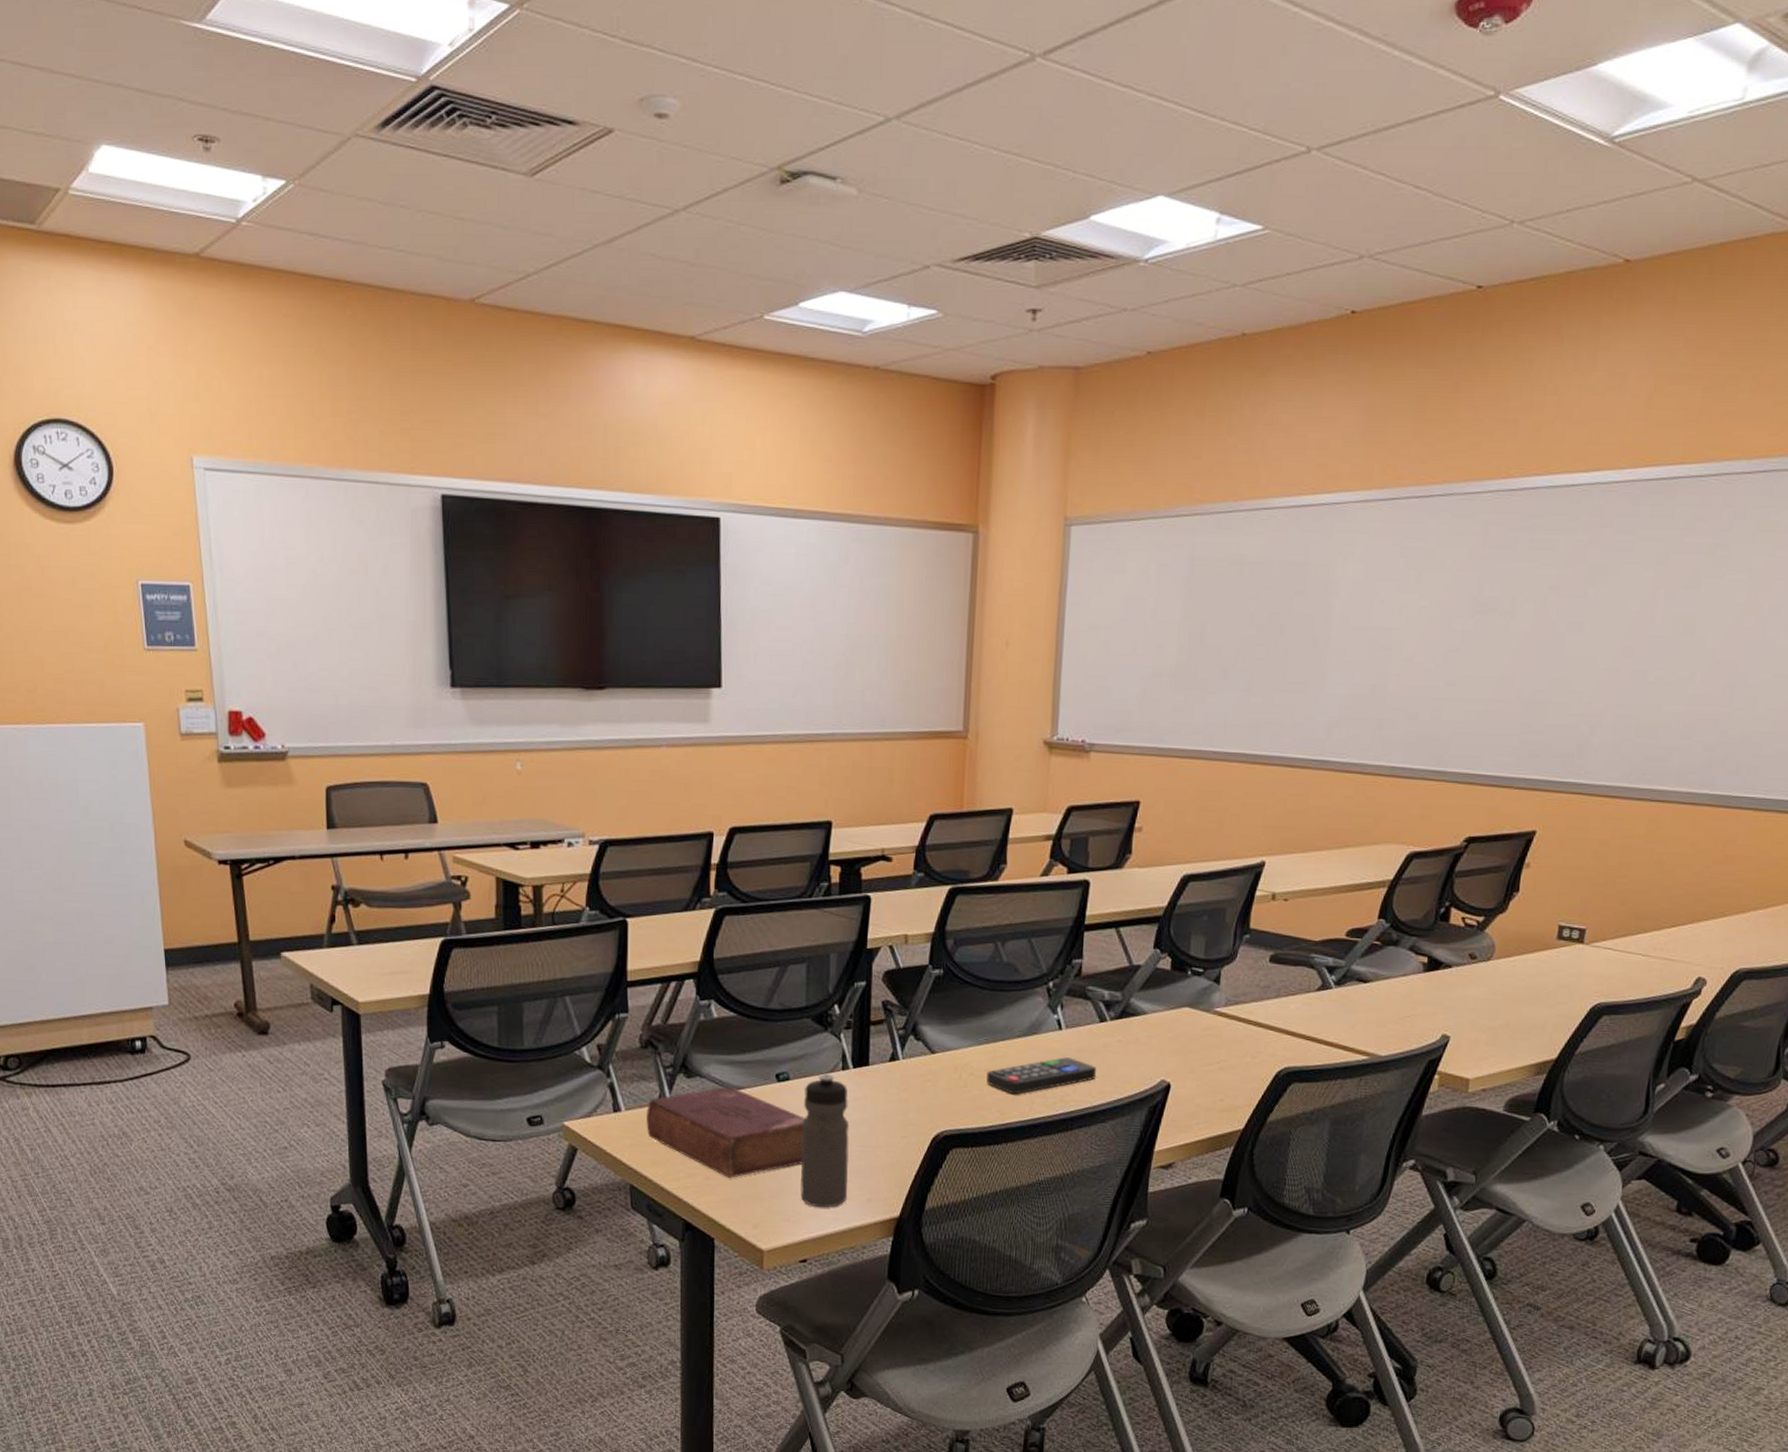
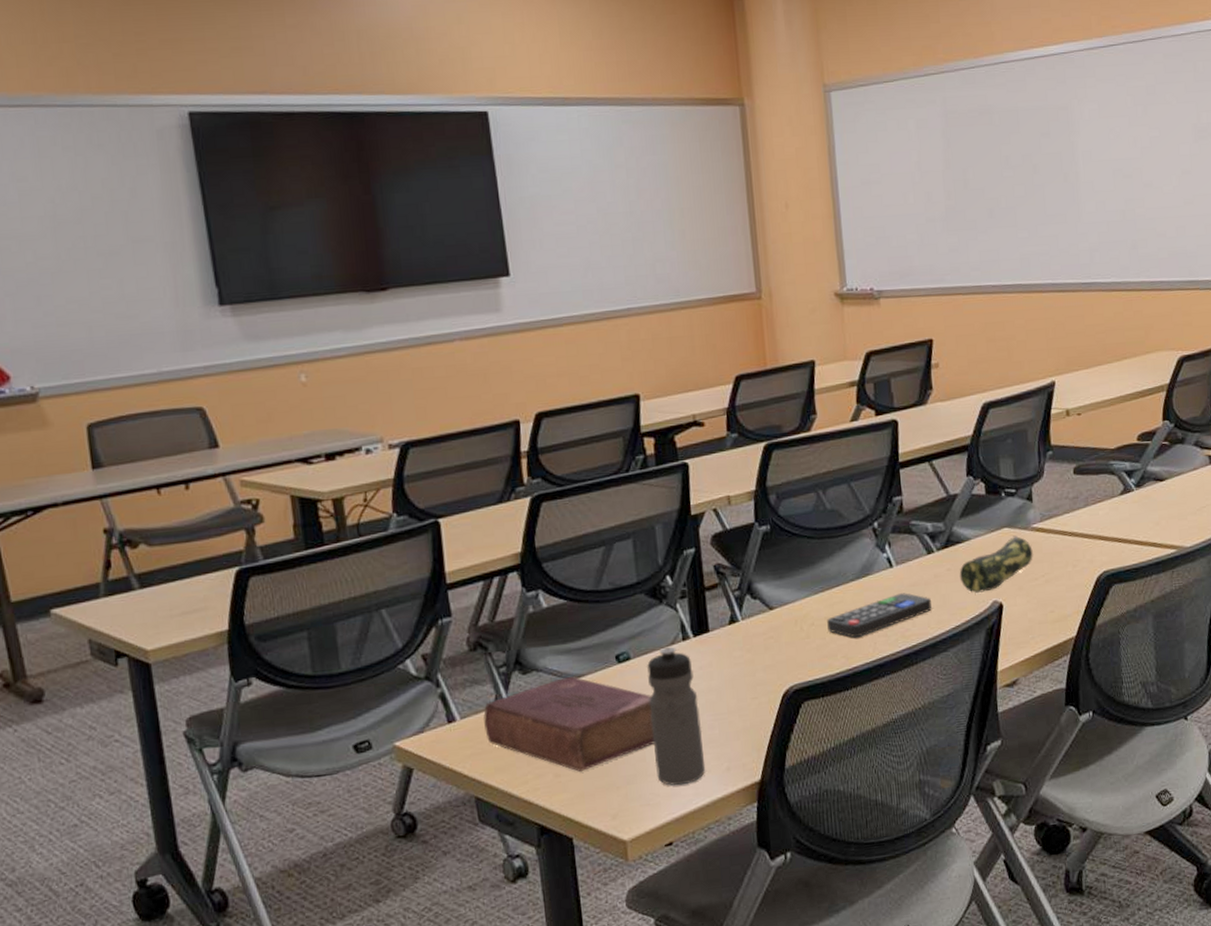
pencil case: none [1129,1016,1212,1070] -> present [959,535,1033,593]

